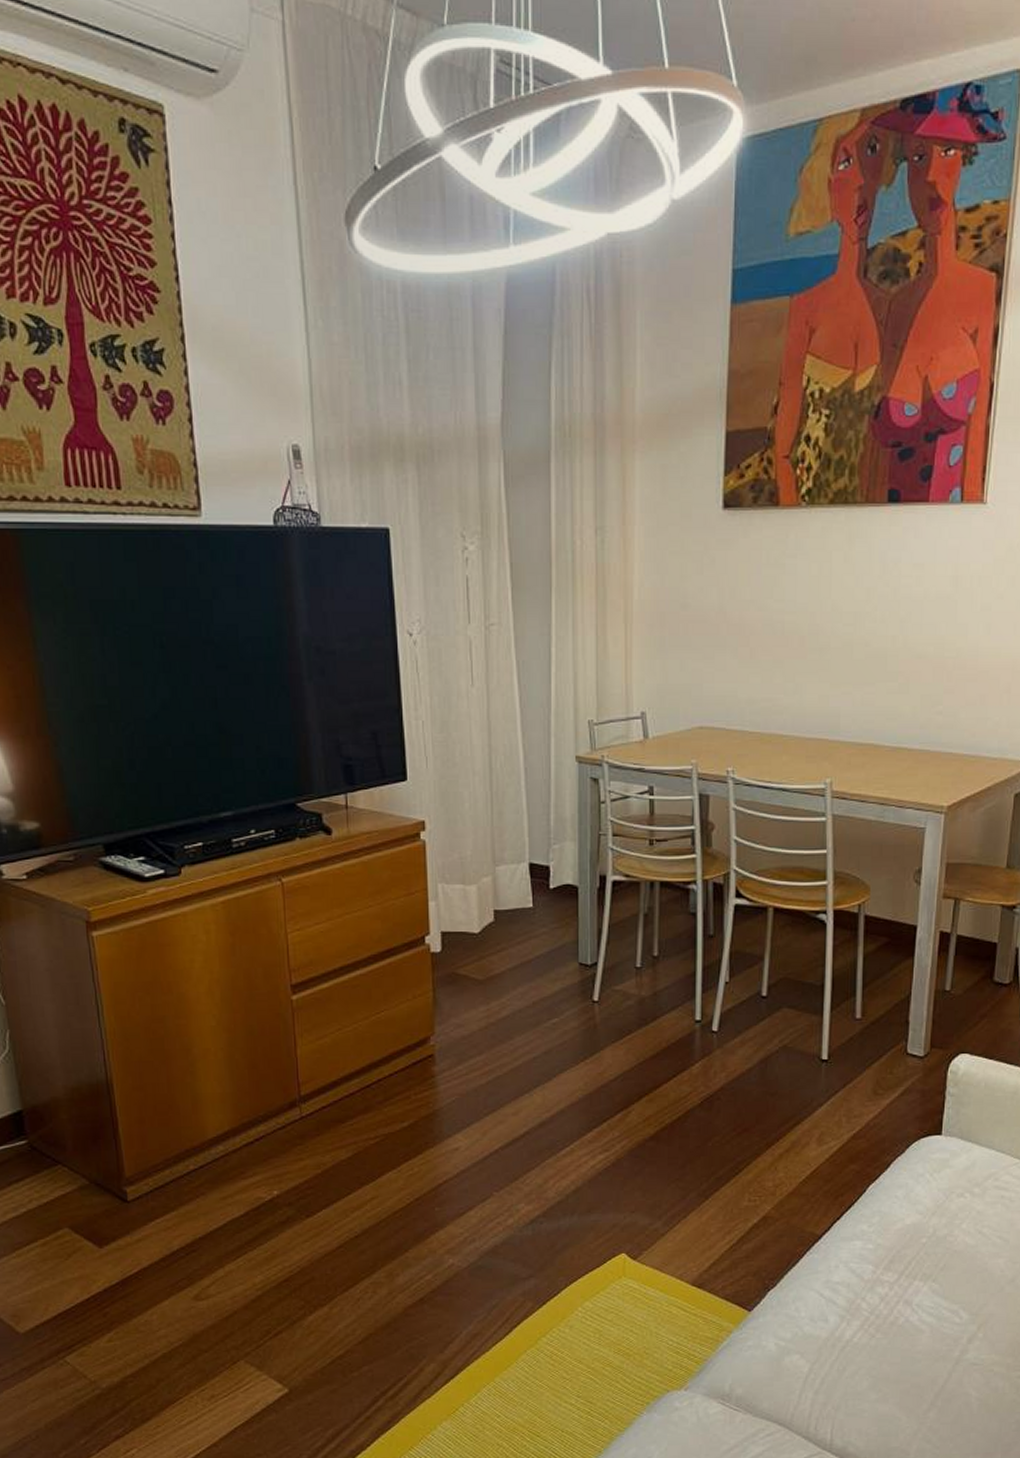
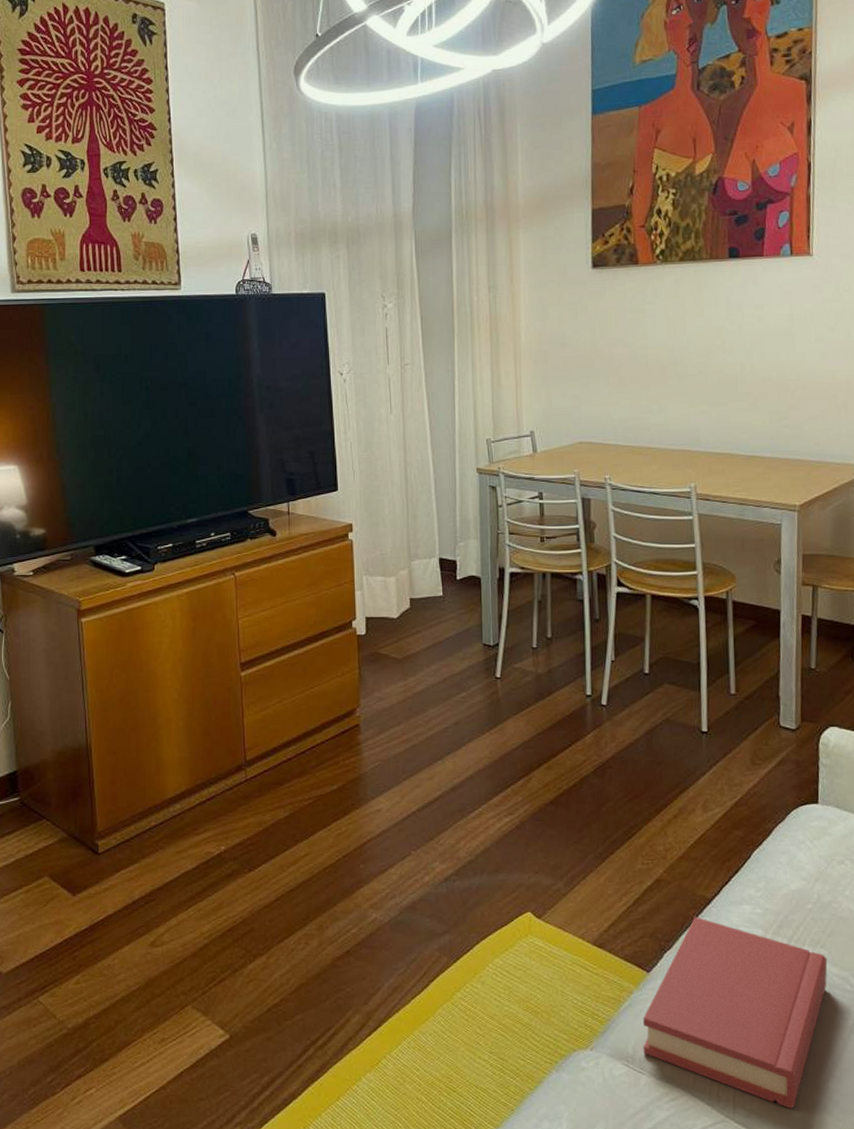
hardback book: none [740,1253,938,1439] -> present [643,916,828,1109]

